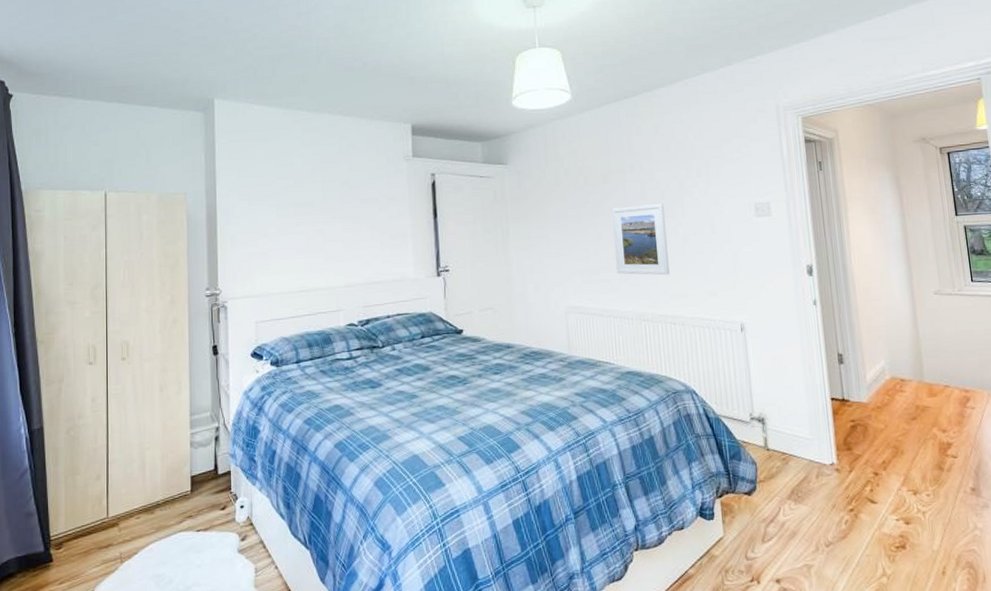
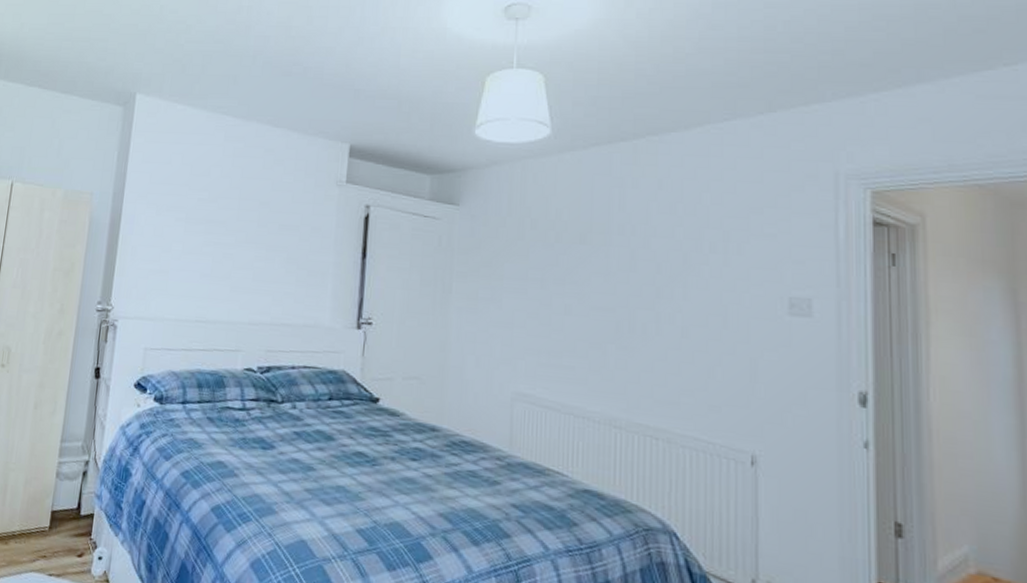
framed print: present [612,204,670,275] -> none [585,277,659,374]

